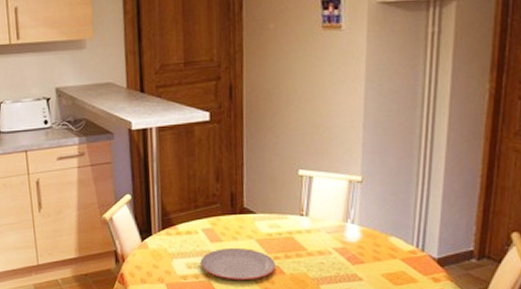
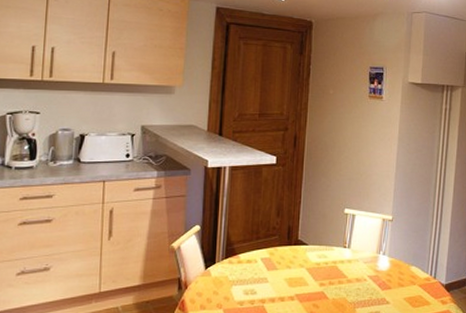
plate: present [200,248,275,281] -> none [257,276,321,305]

